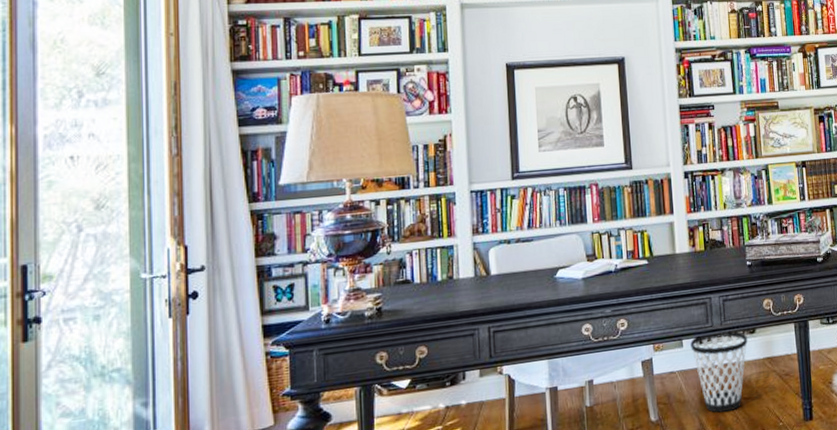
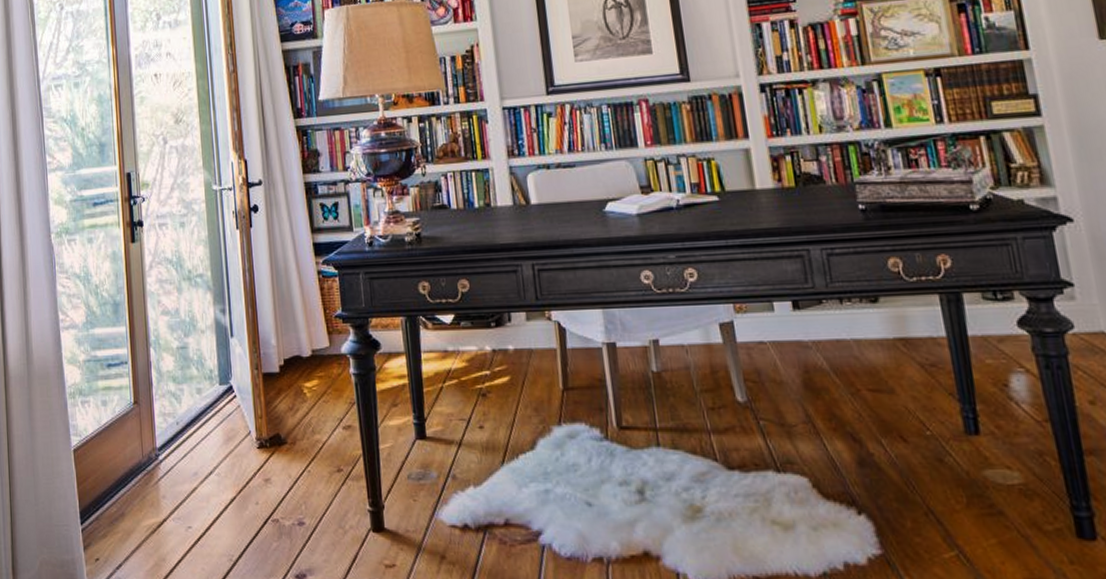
wastebasket: present [690,331,747,413] -> none [784,296,868,404]

